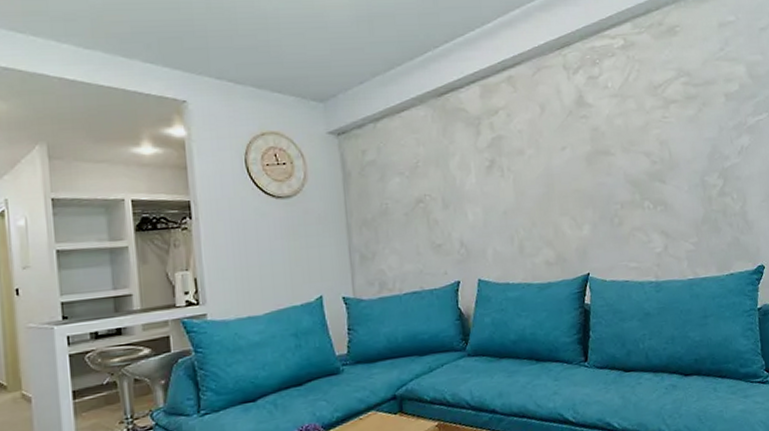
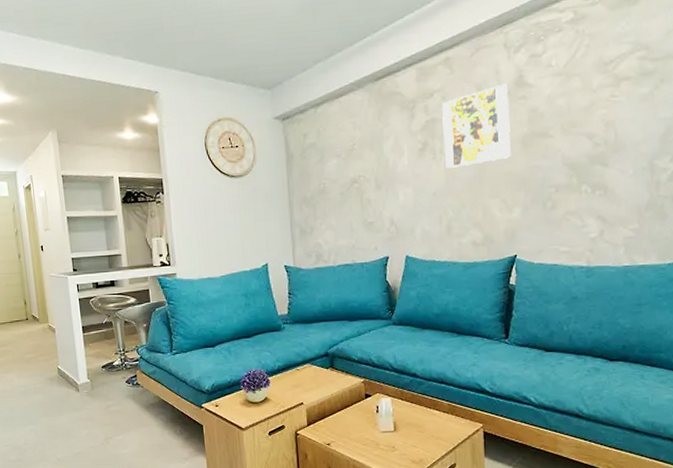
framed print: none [507,103,577,186] -> present [442,83,511,168]

